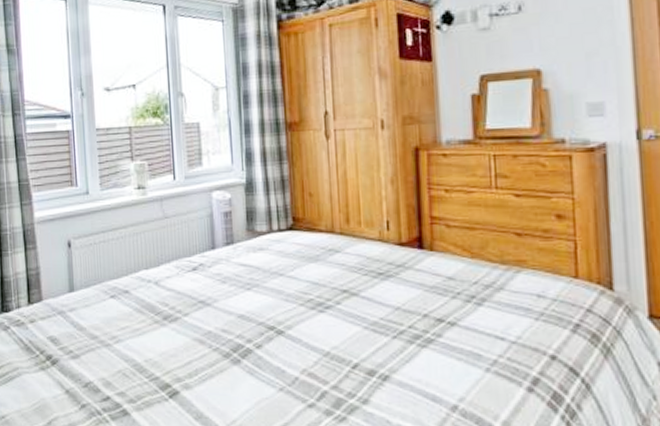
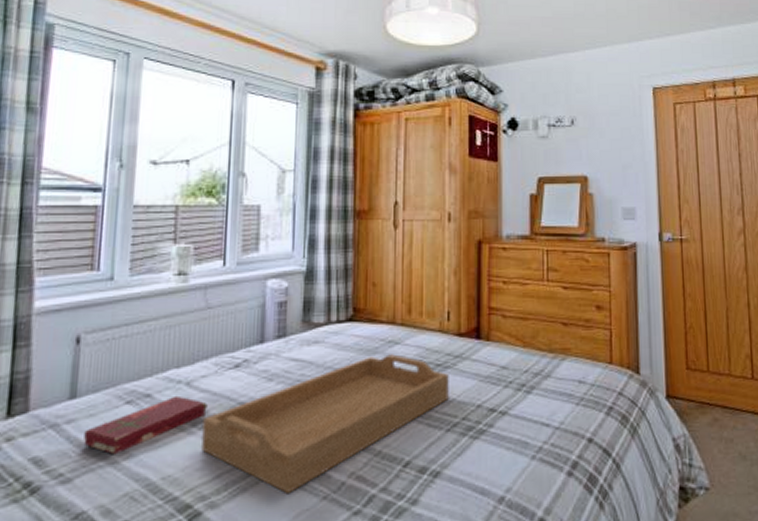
book: none [83,292,174,339] -> present [84,395,207,455]
serving tray: none [172,262,393,384] -> present [201,354,449,495]

